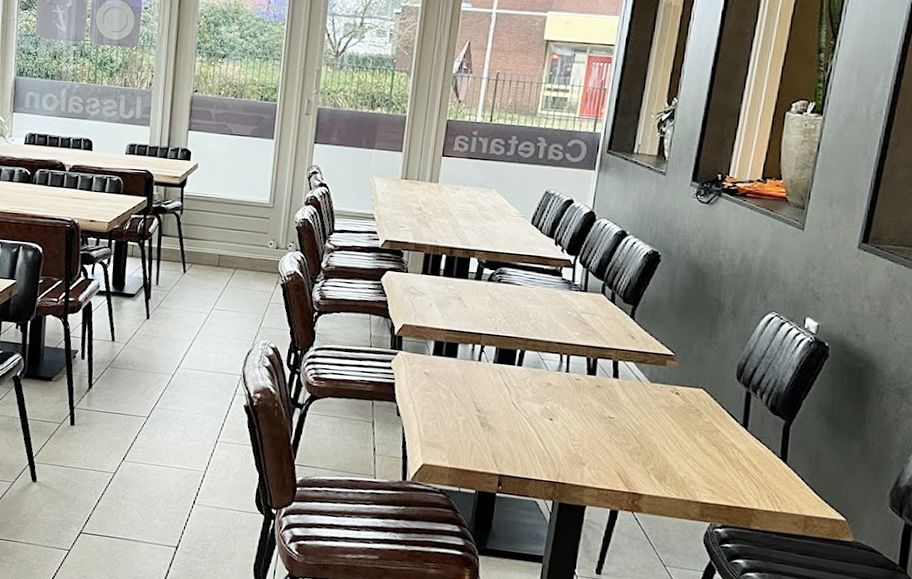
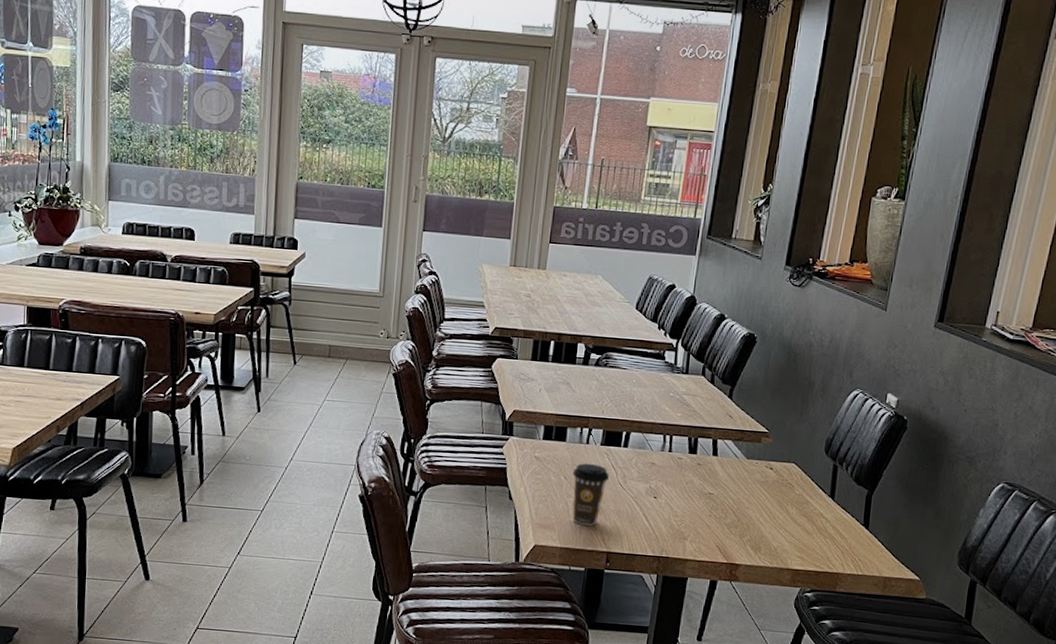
coffee cup: none [463,381,503,446] -> present [572,463,610,526]

